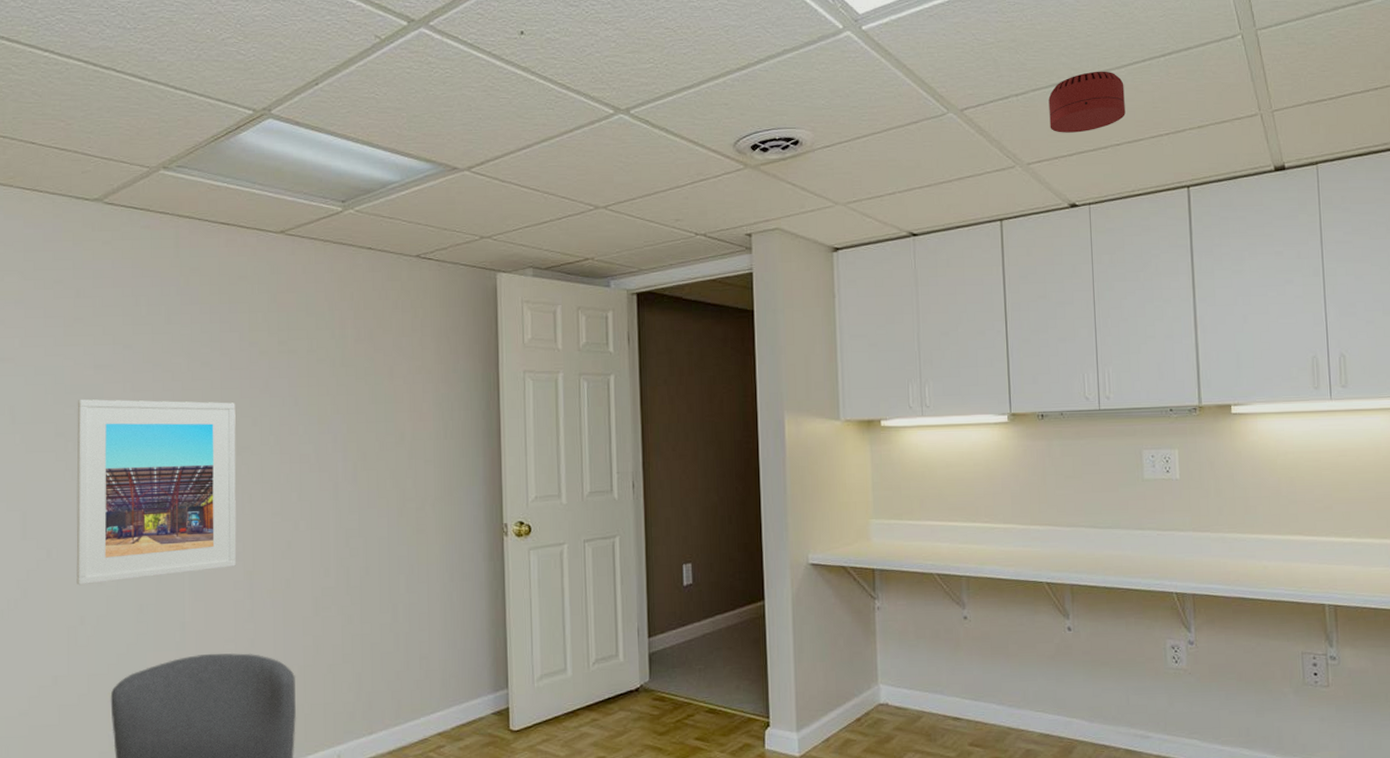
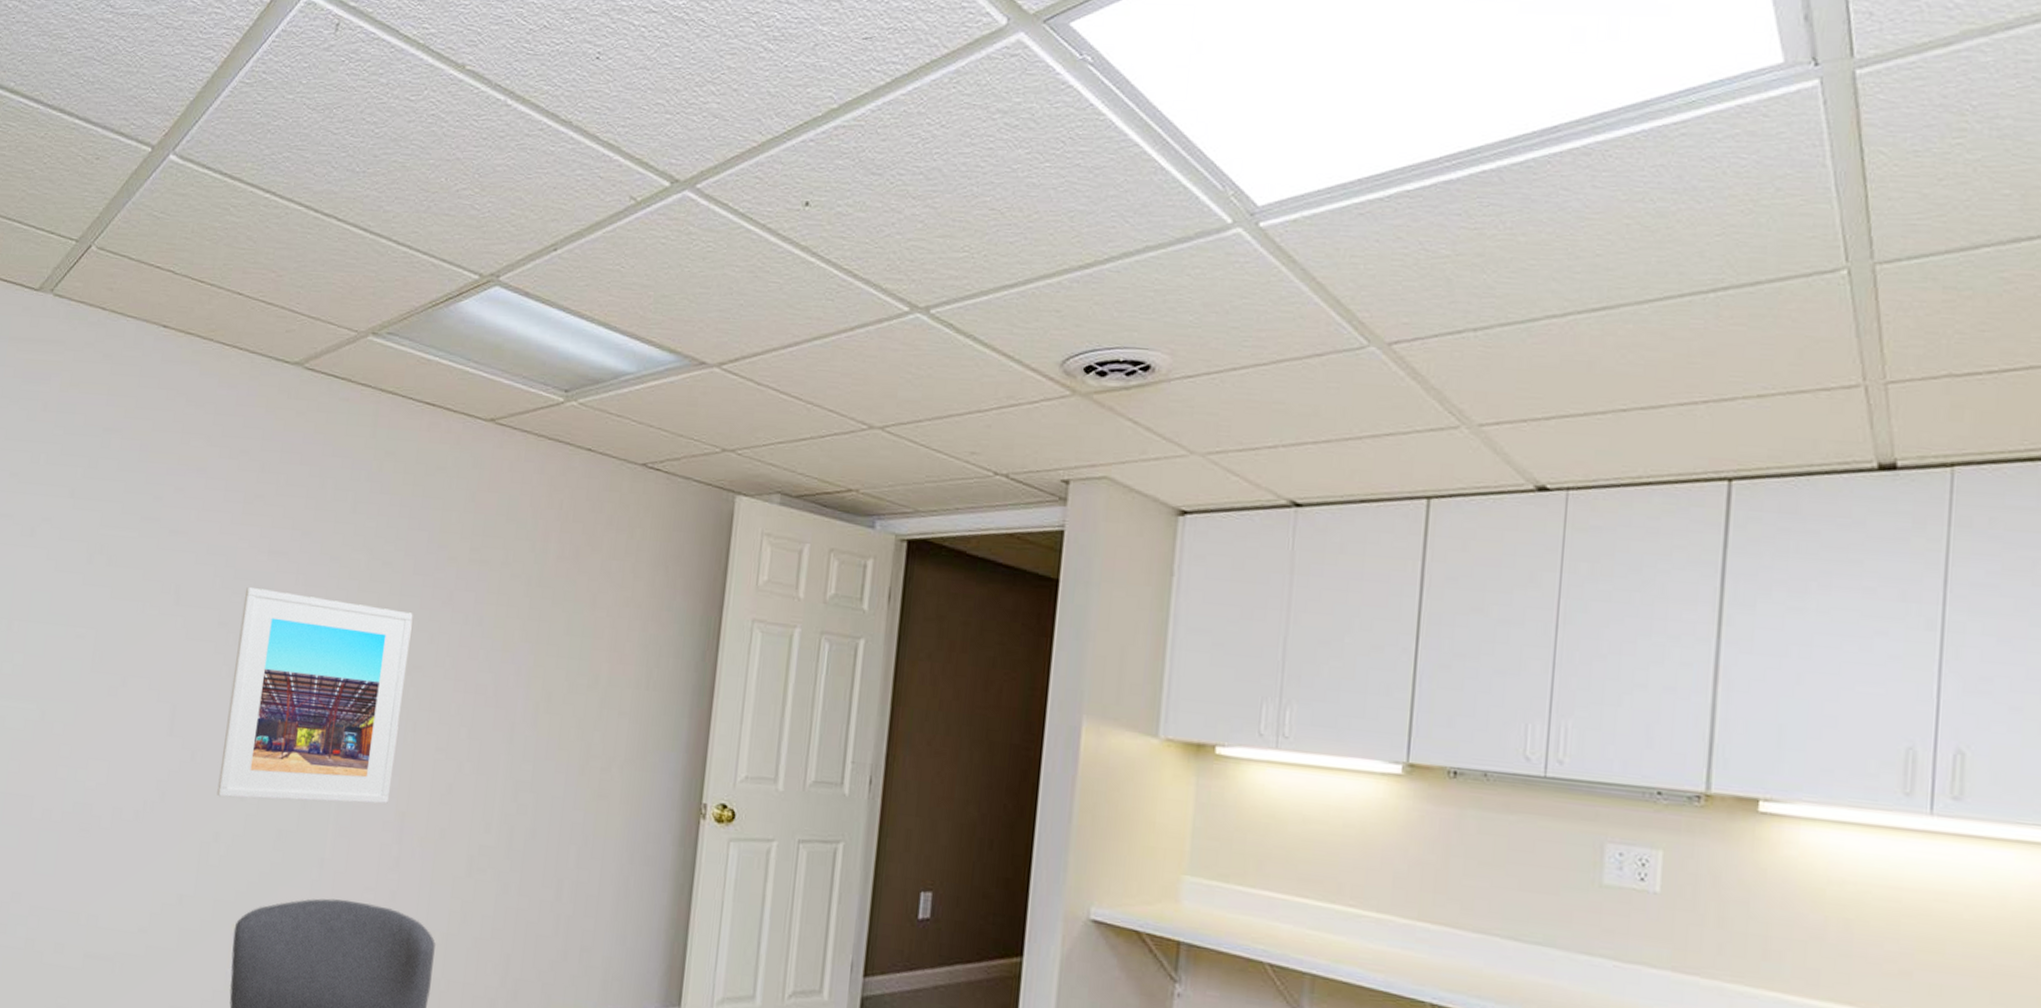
smoke detector: present [1048,71,1126,133] -> none [1520,305,1645,389]

